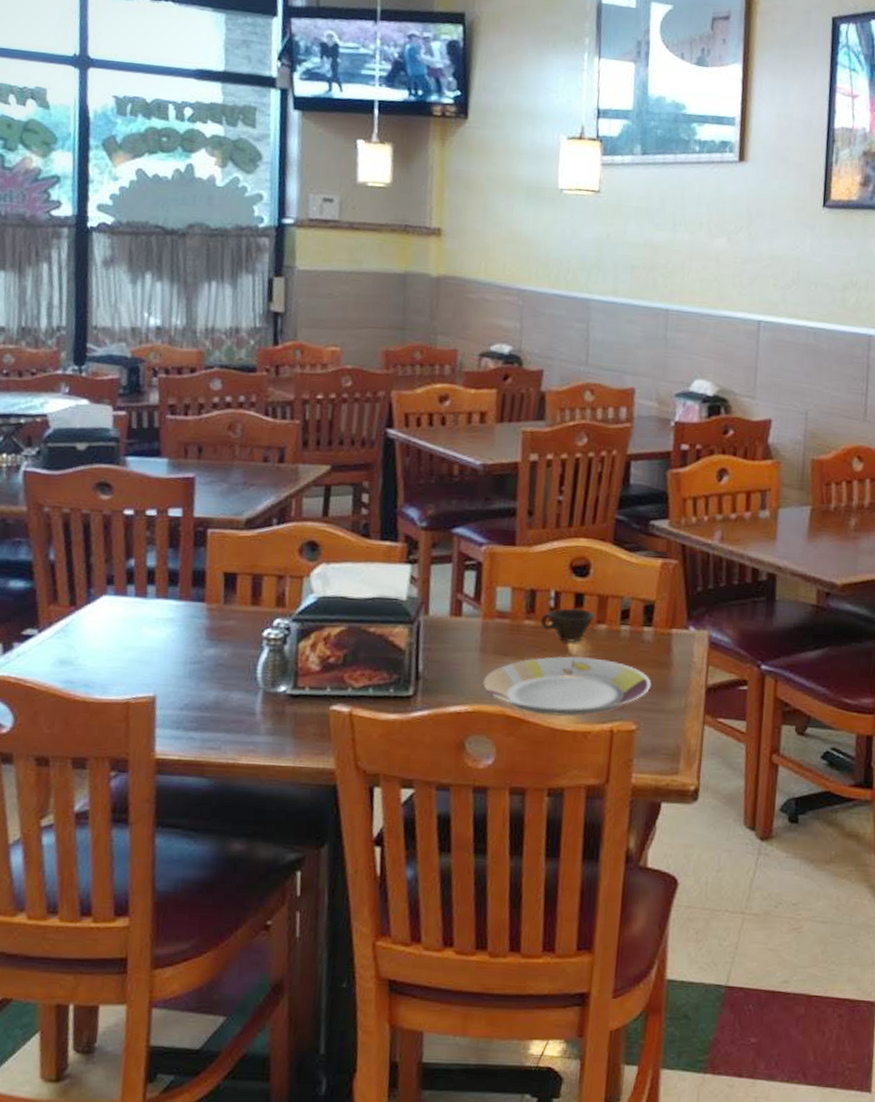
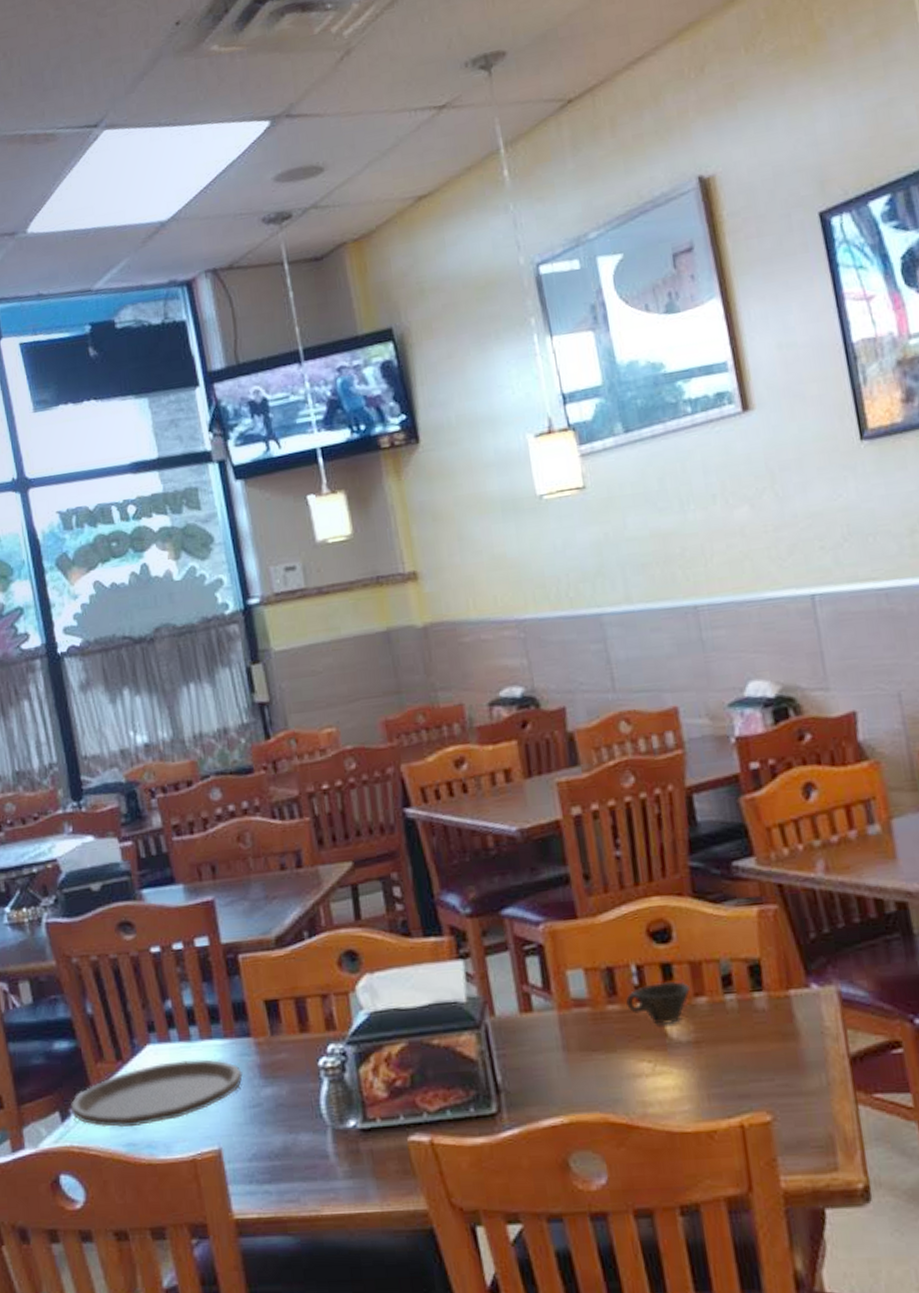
plate: none [14,614,190,667] -> present [70,1059,243,1128]
plate: present [483,656,652,716] -> none [574,1039,779,1117]

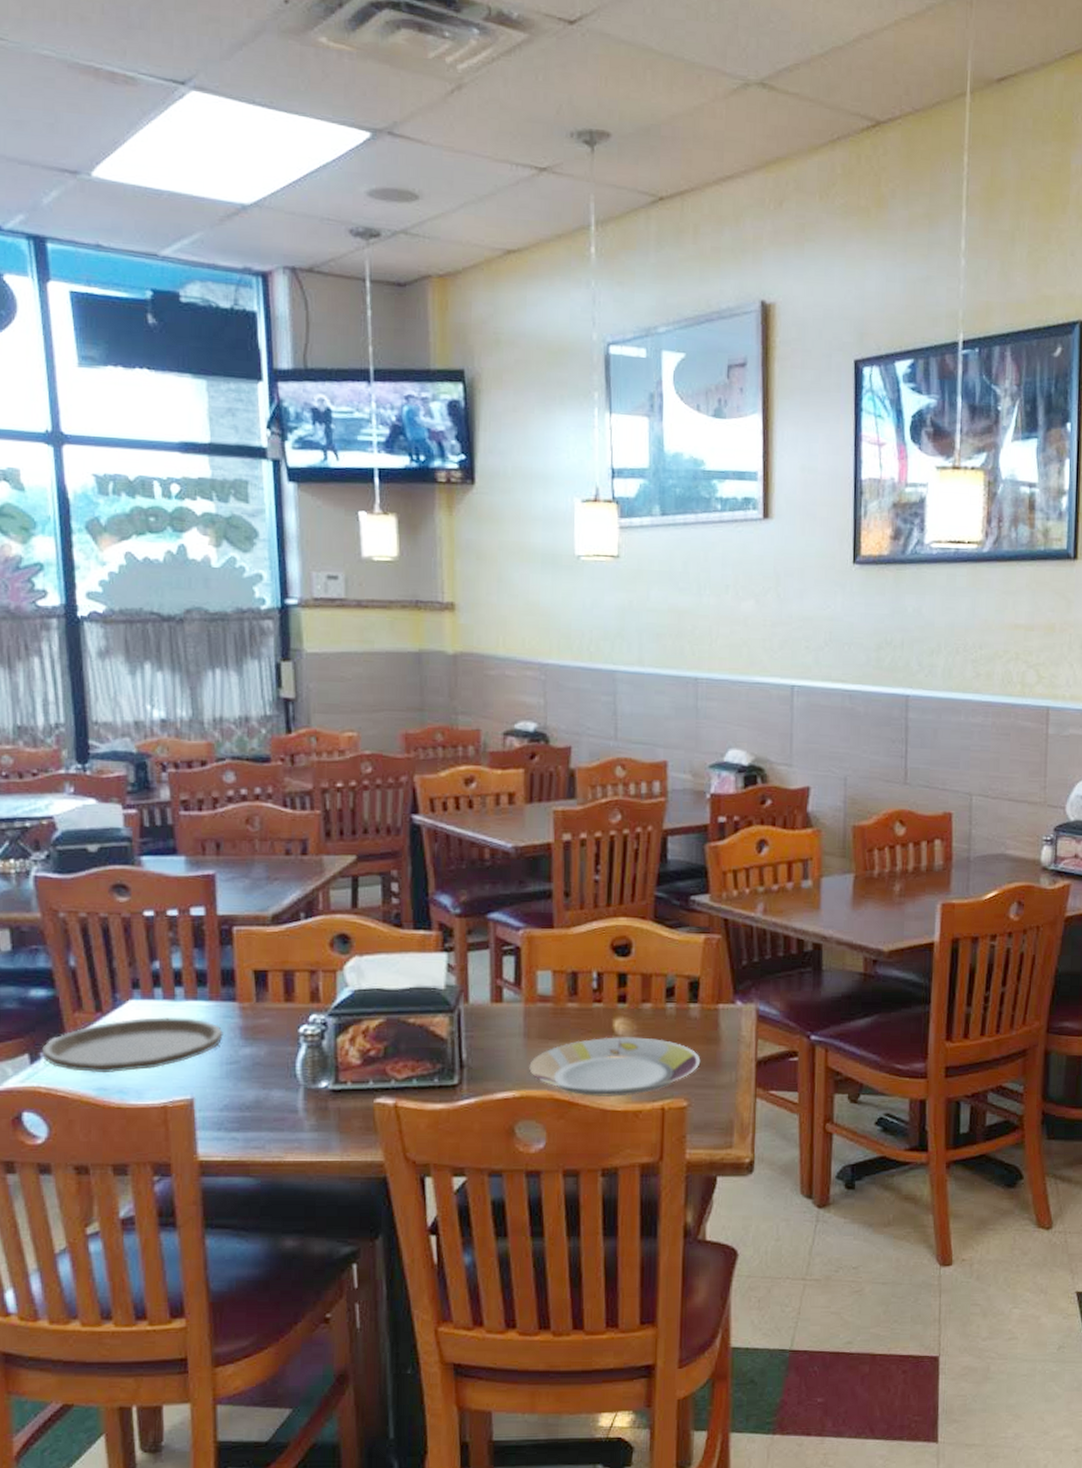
plate: none [574,1039,779,1117] -> present [529,1037,701,1097]
cup: present [626,981,690,1025] -> none [584,987,639,1024]

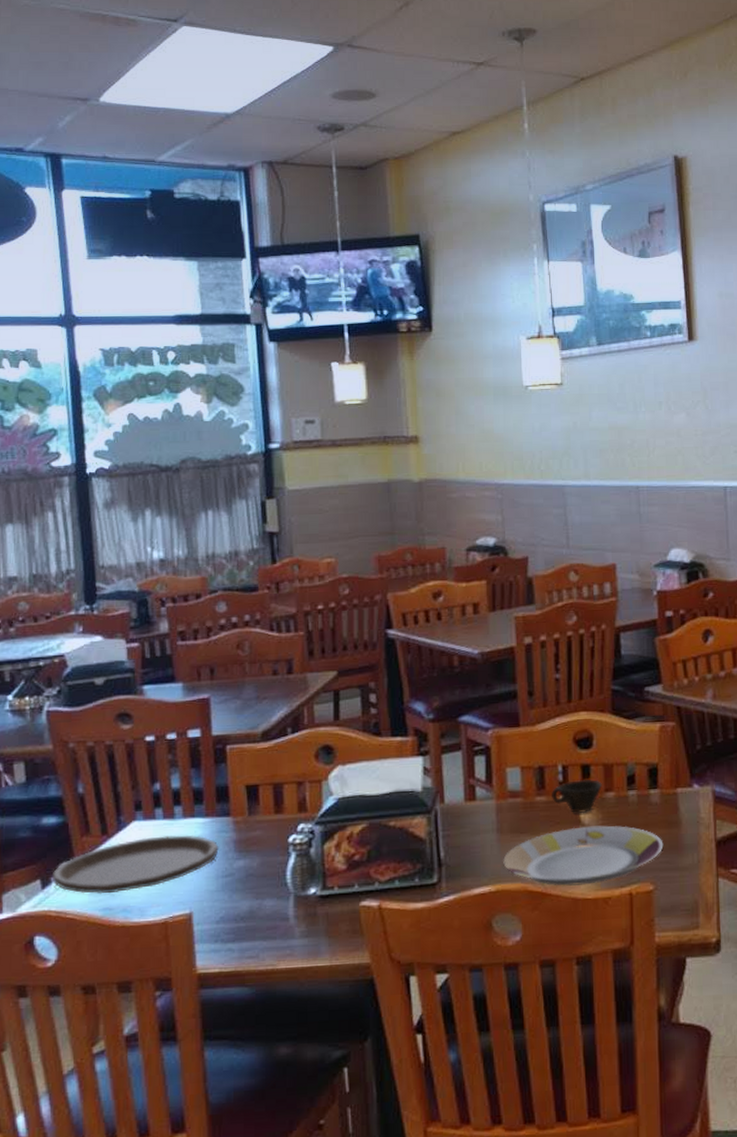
cup: none [584,987,639,1024] -> present [552,779,602,814]

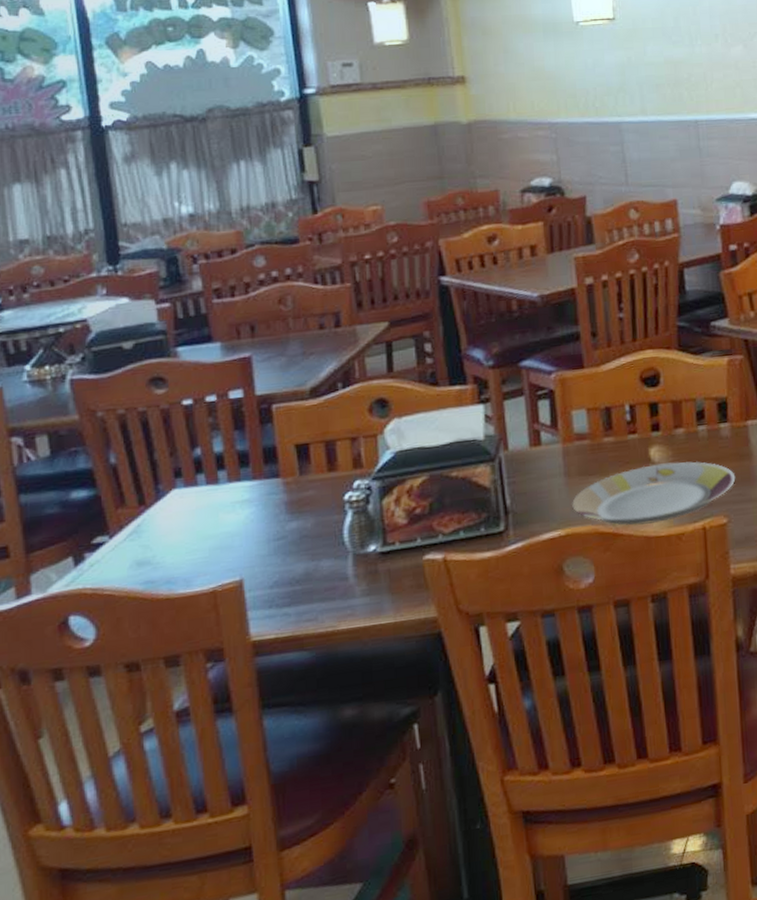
plate: present [51,835,219,894] -> none [85,499,269,568]
cup: present [552,779,602,814] -> none [619,417,671,452]

